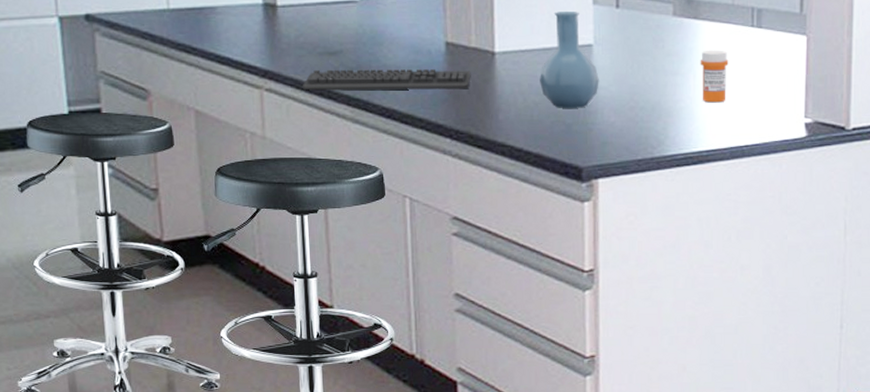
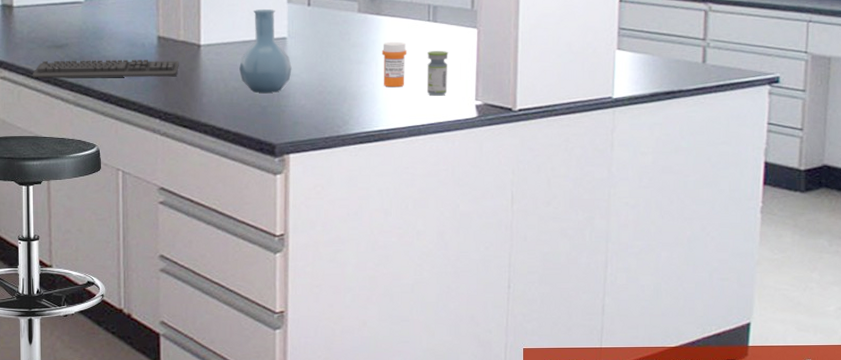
medicine bottle: none [750,61,775,113] -> present [426,51,449,96]

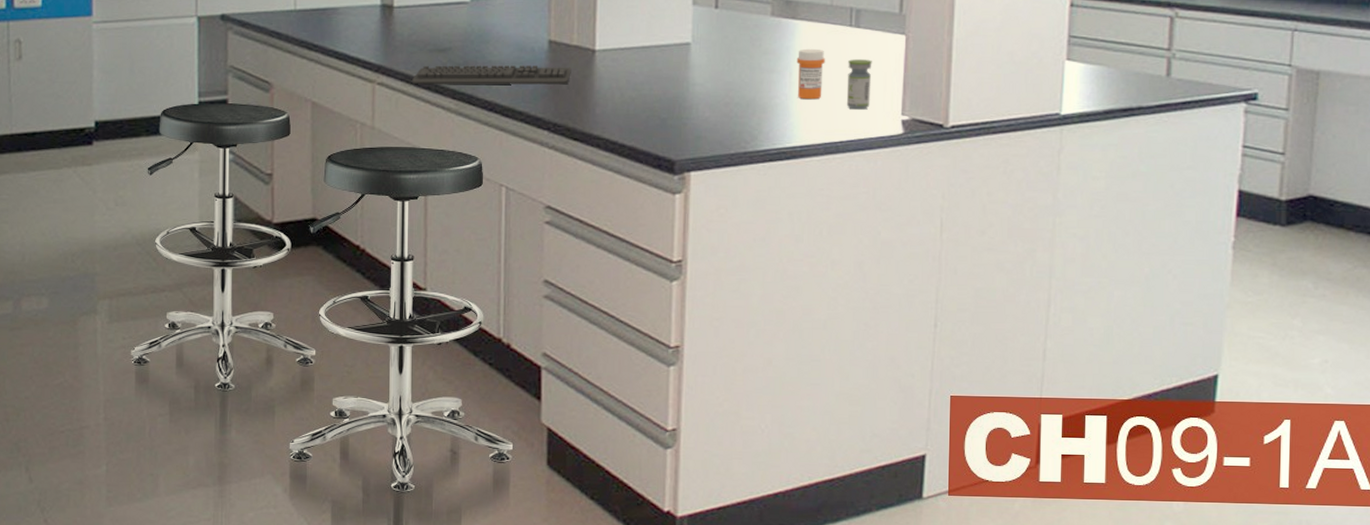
flask: present [239,9,292,93] -> none [637,12,696,103]

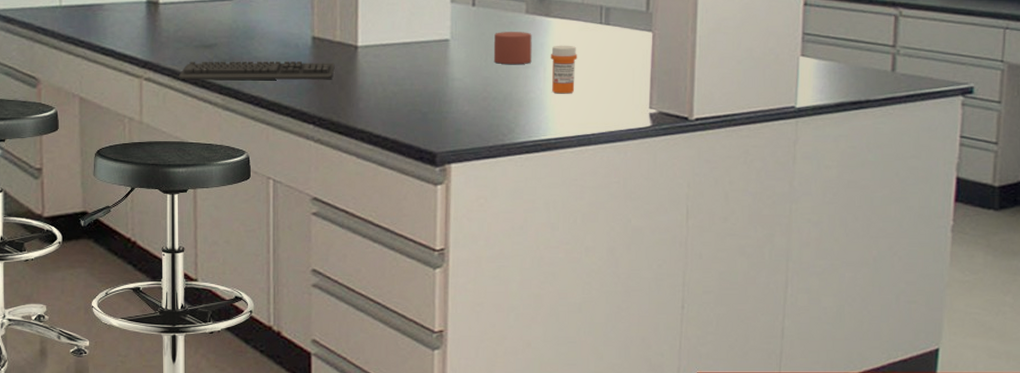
jar: none [736,35,778,68] -> present [493,32,532,64]
medicine bottle: present [846,59,872,110] -> none [597,55,621,103]

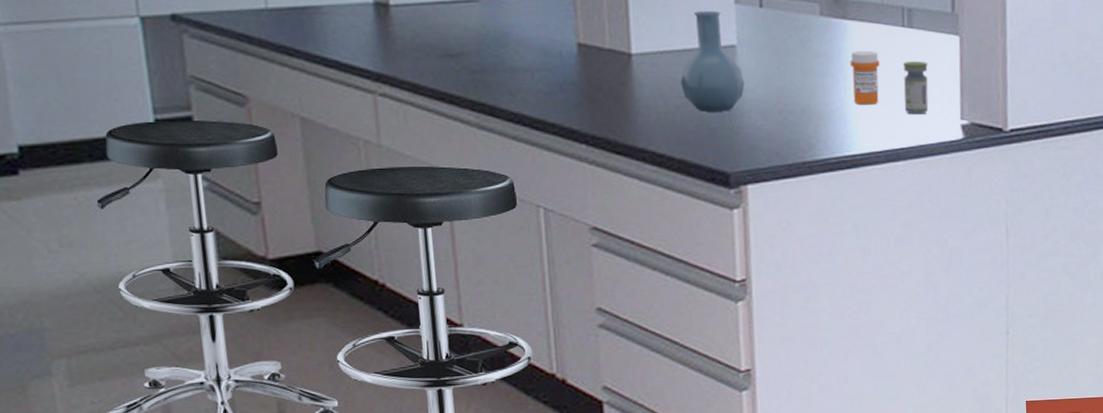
keyboard: present [179,60,335,80] -> none [421,71,607,95]
flask: none [399,9,455,98] -> present [681,11,745,112]
jar: present [493,32,532,64] -> none [786,36,830,72]
medicine bottle: none [597,55,621,103] -> present [903,62,929,115]

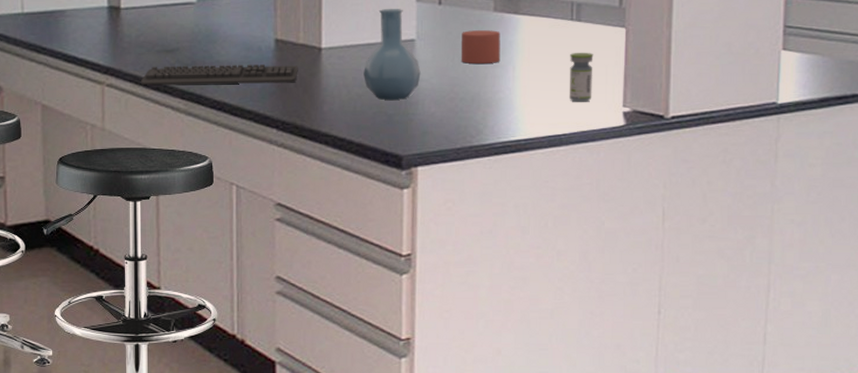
keyboard: none [421,71,607,95] -> present [141,63,298,86]
jar: none [786,36,830,72] -> present [461,30,500,64]
medicine bottle: present [850,50,880,105] -> none [519,43,548,93]

